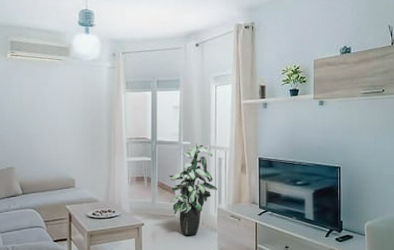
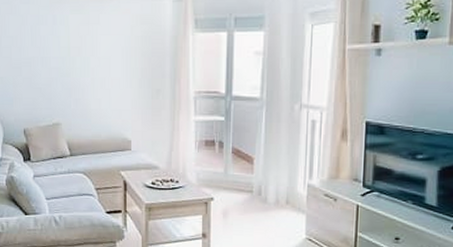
indoor plant: present [168,141,217,235] -> none [245,97,308,216]

